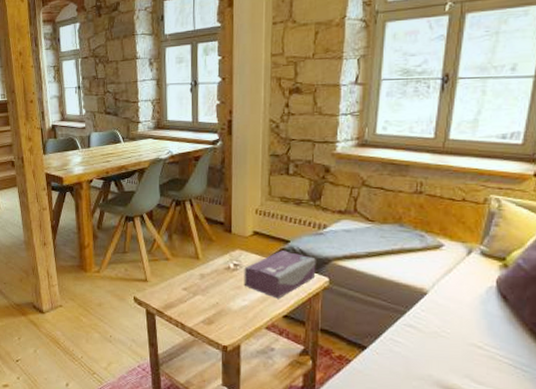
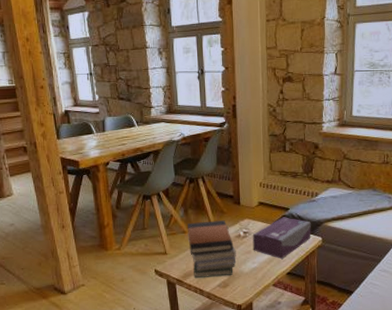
book stack: none [171,249,224,312] -> present [188,220,236,278]

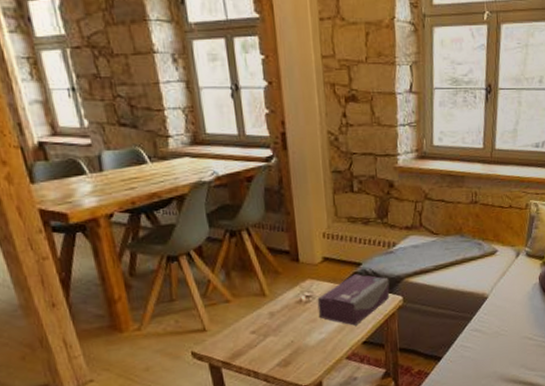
book stack: present [188,220,236,278] -> none [231,283,298,358]

